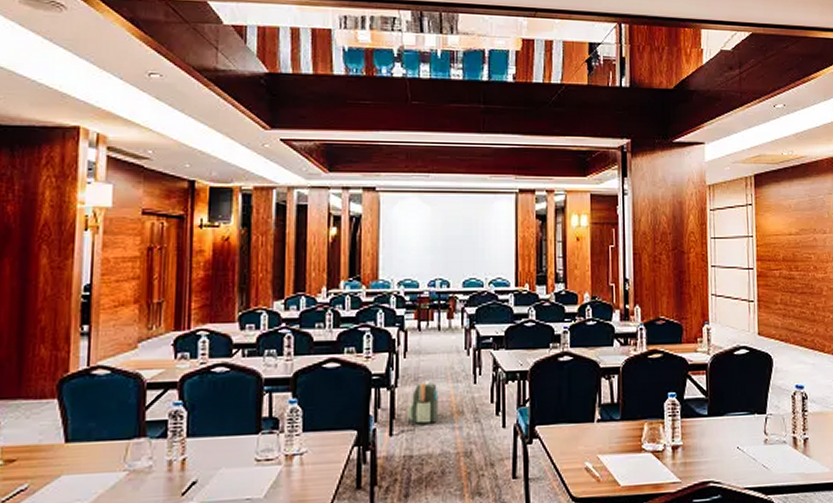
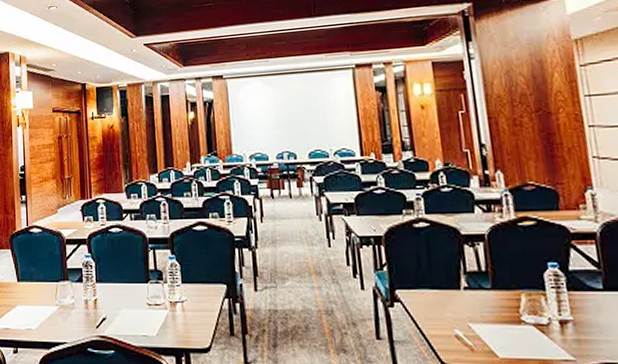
backpack: present [409,381,439,424] -> none [269,244,298,282]

